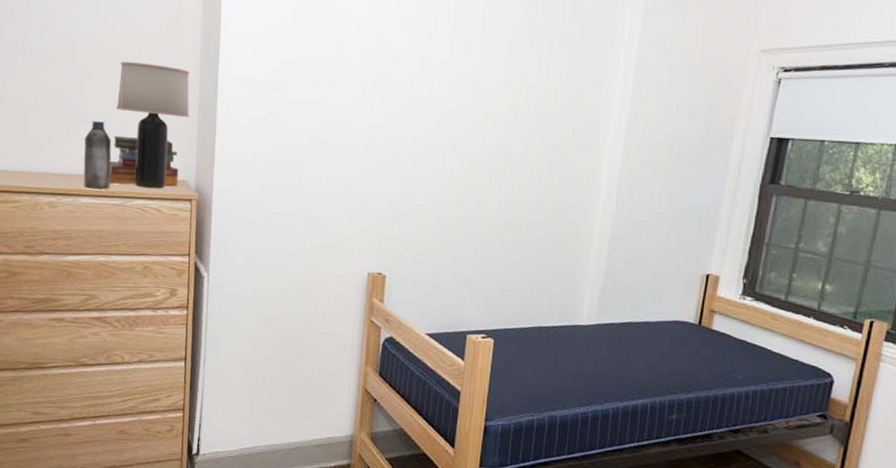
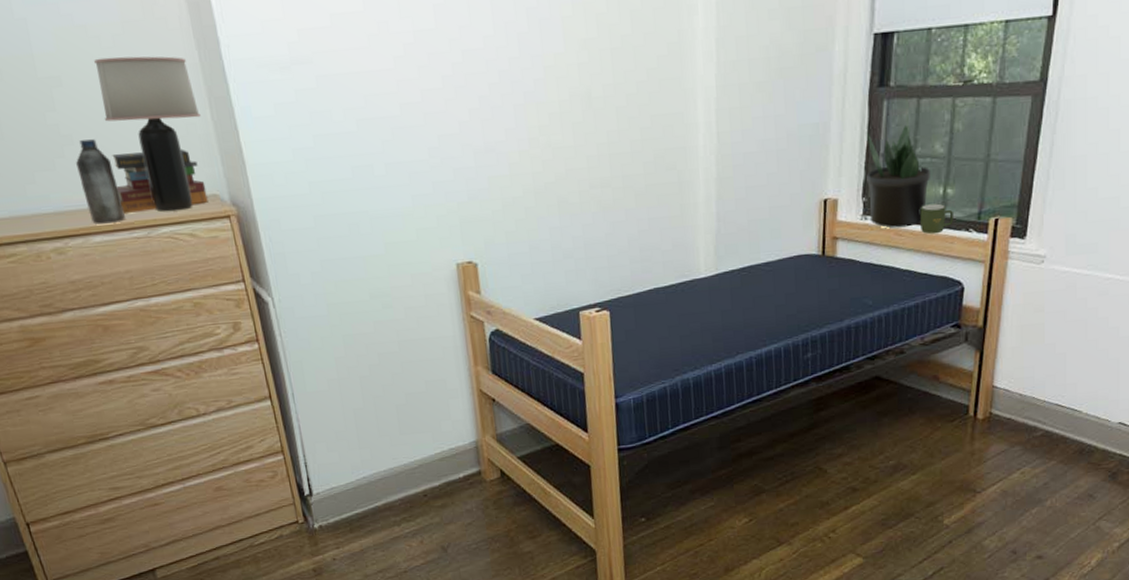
planter: none [748,220,811,314] -> present [866,125,930,229]
mug: none [796,295,830,325] -> present [920,203,953,235]

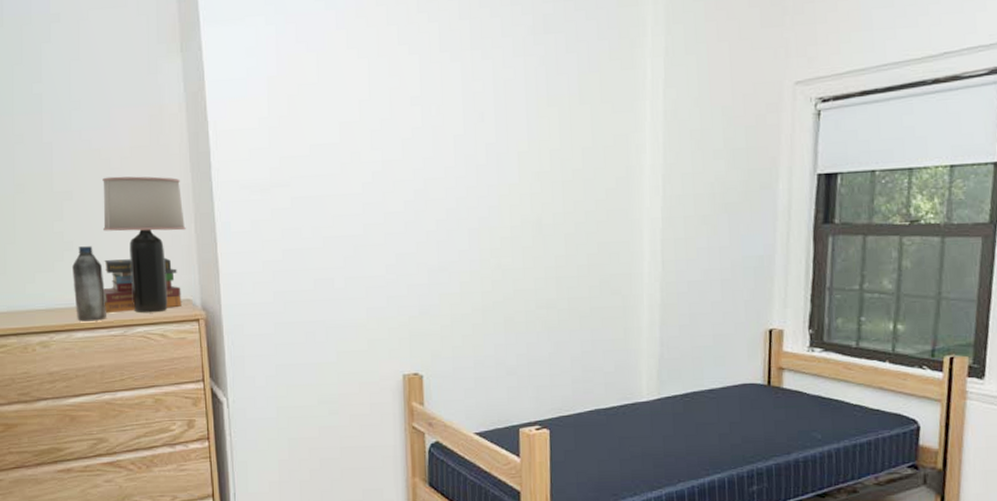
planter: present [866,125,930,229] -> none [811,261,879,362]
mug: present [920,203,953,235] -> none [869,339,905,370]

